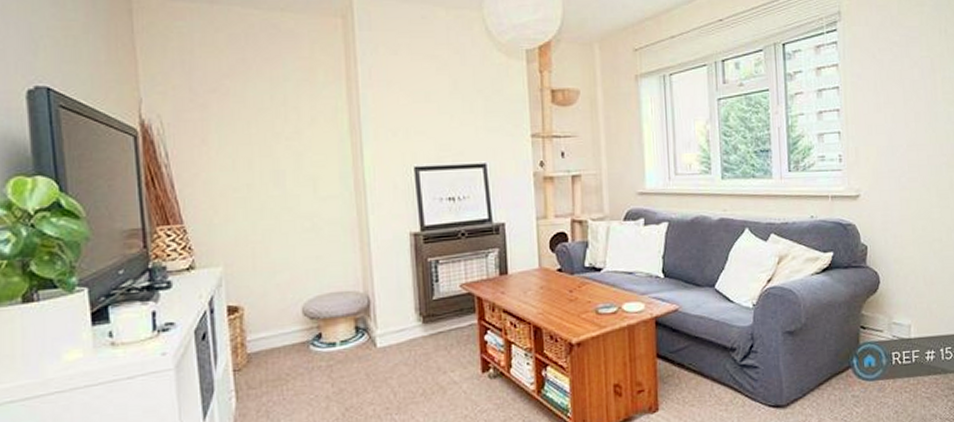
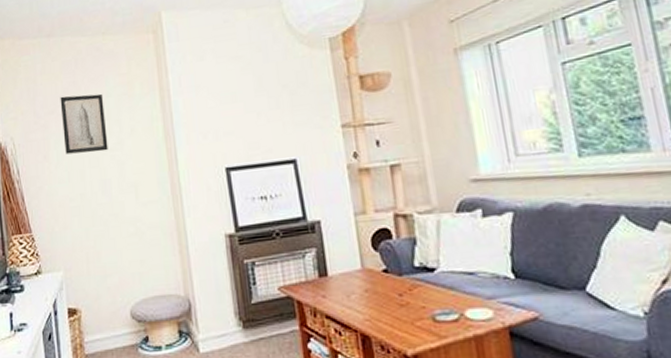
wall art: none [224,74,283,140] -> present [60,93,108,155]

